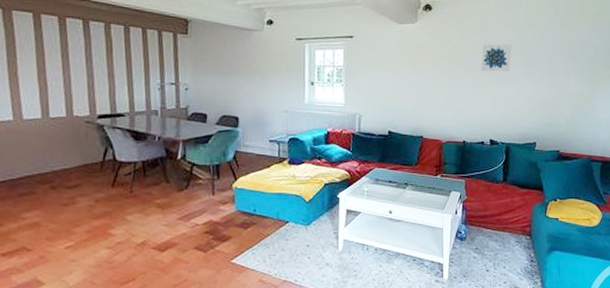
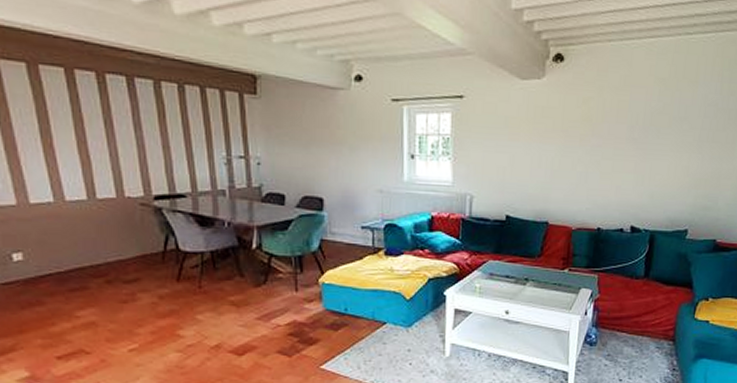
wall art: present [481,44,512,72] -> none [624,105,664,141]

